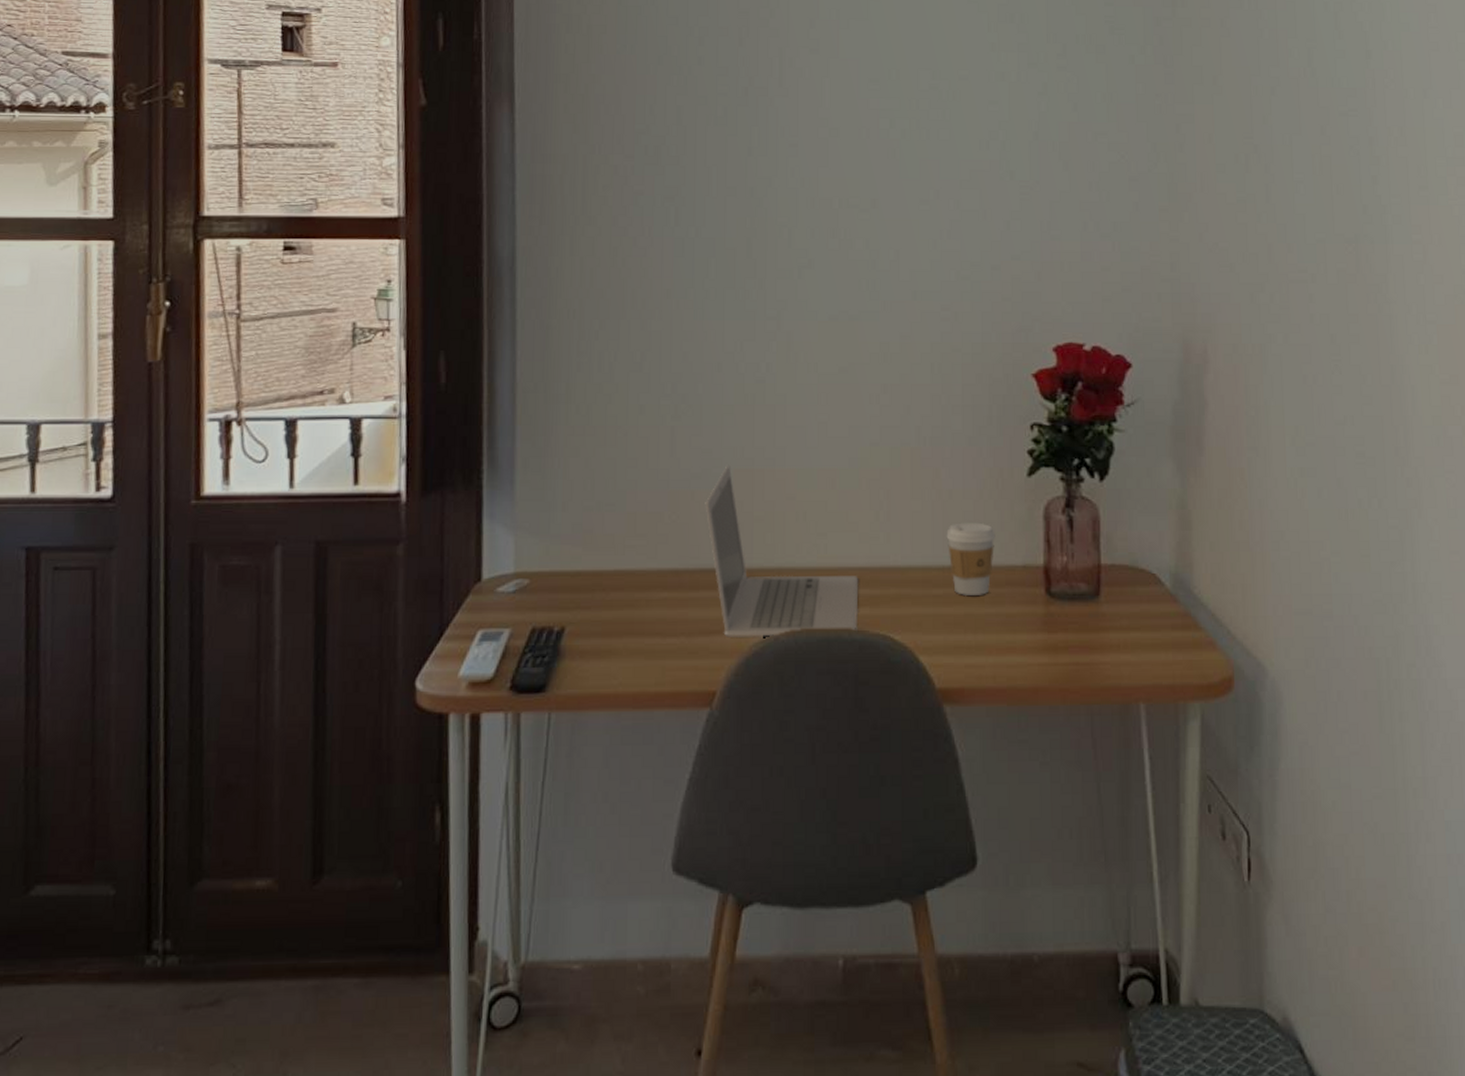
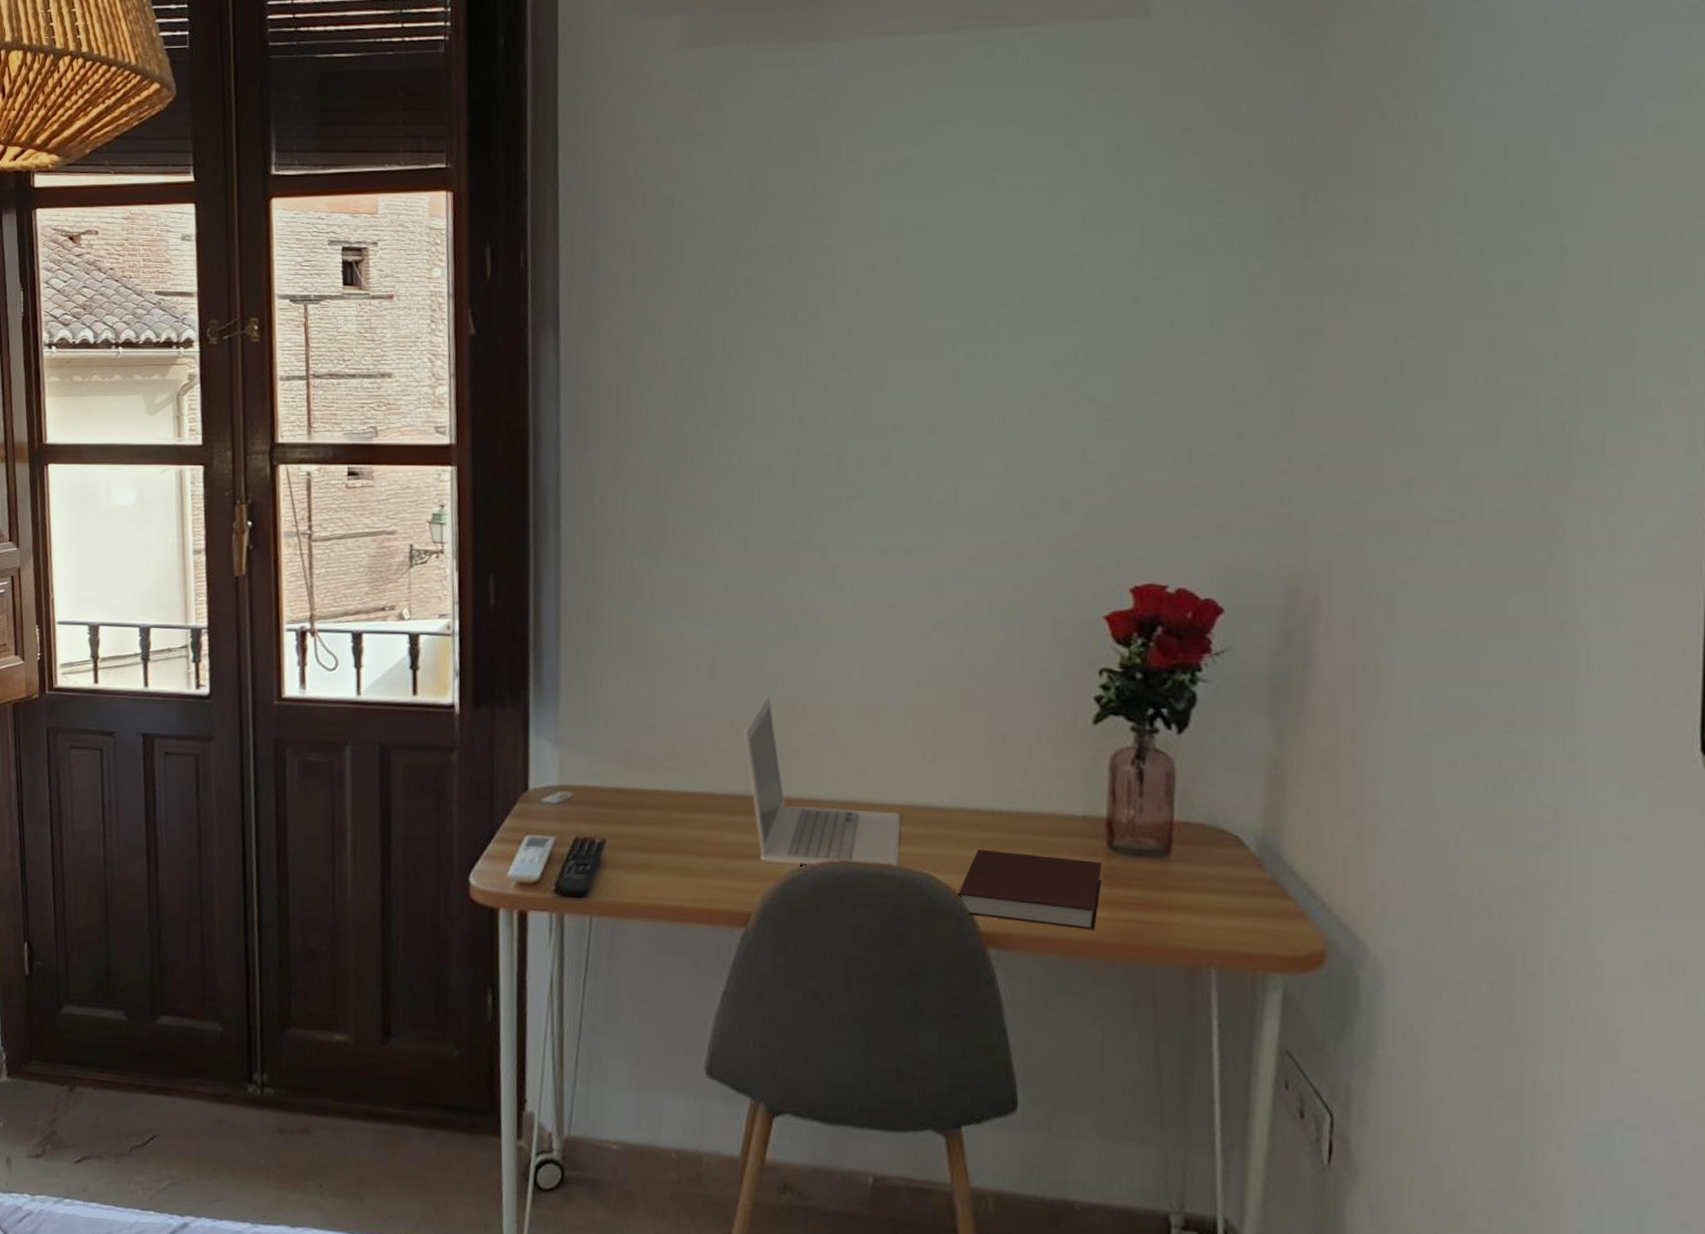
notebook: none [913,606,1042,677] -> present [957,850,1102,930]
coffee cup: present [946,522,996,595] -> none [998,767,1053,843]

